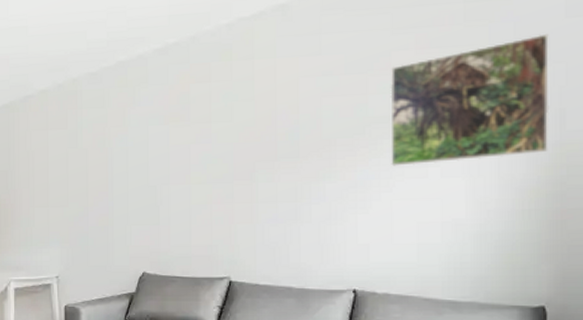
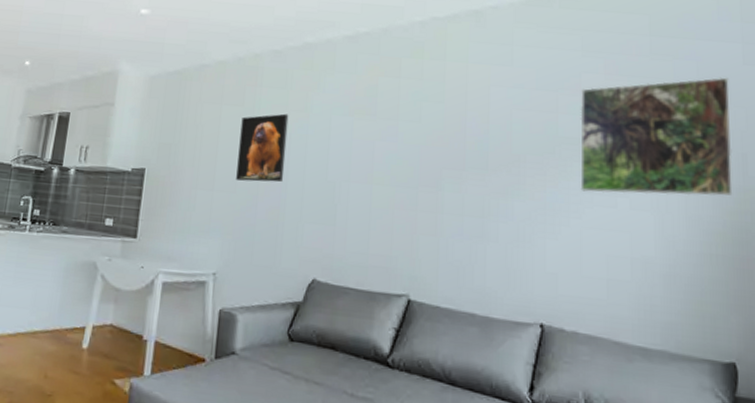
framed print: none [67,130,110,195] -> present [236,113,289,182]

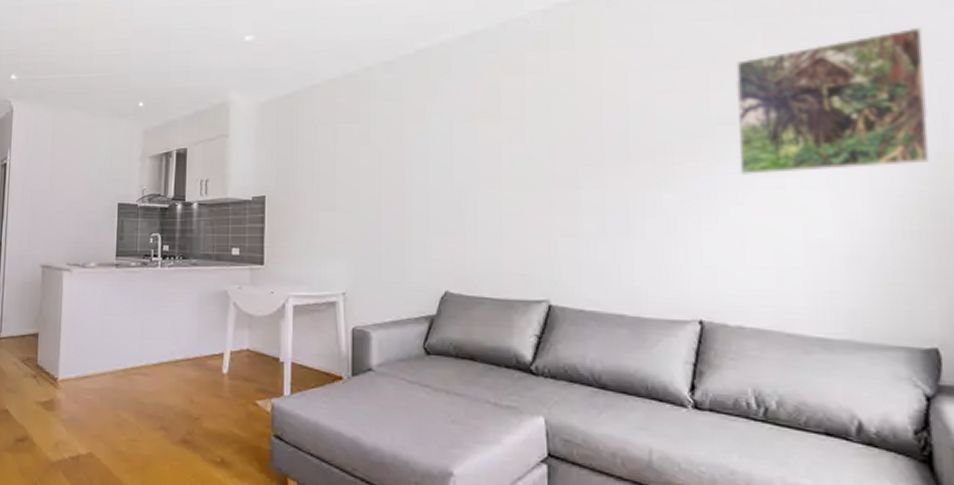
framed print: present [236,113,289,182] -> none [357,126,407,199]

